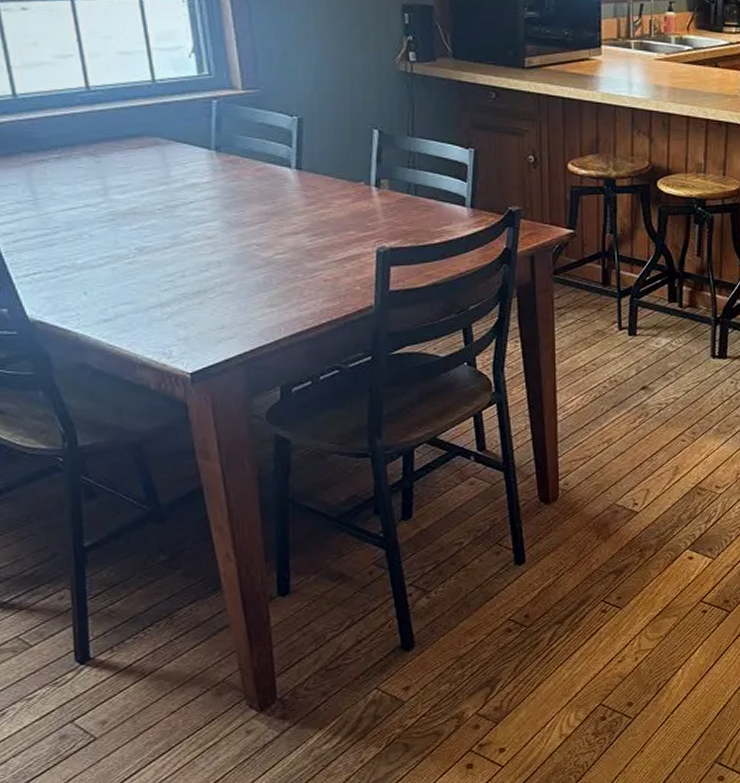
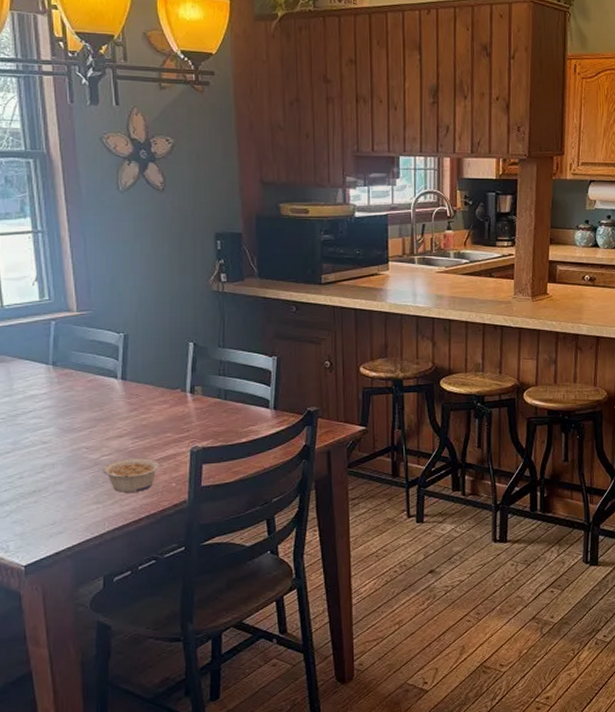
legume: none [277,258,342,295] -> present [103,458,160,493]

